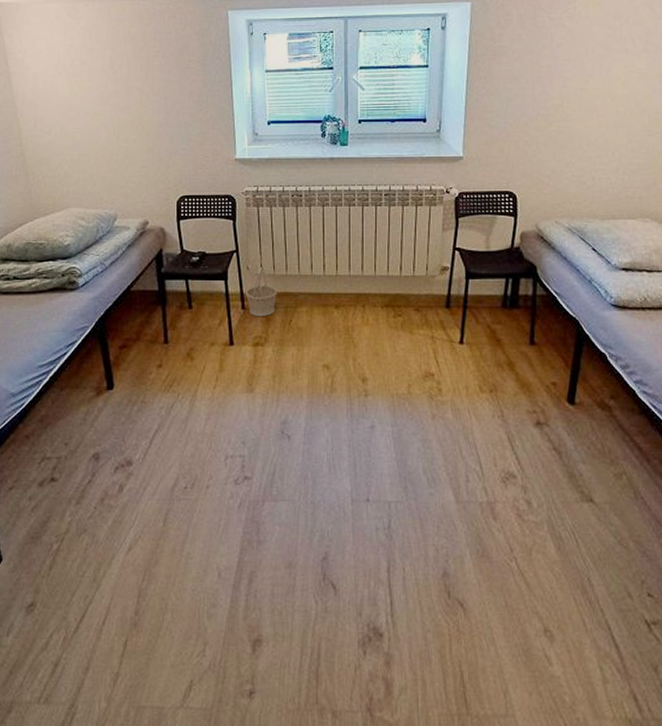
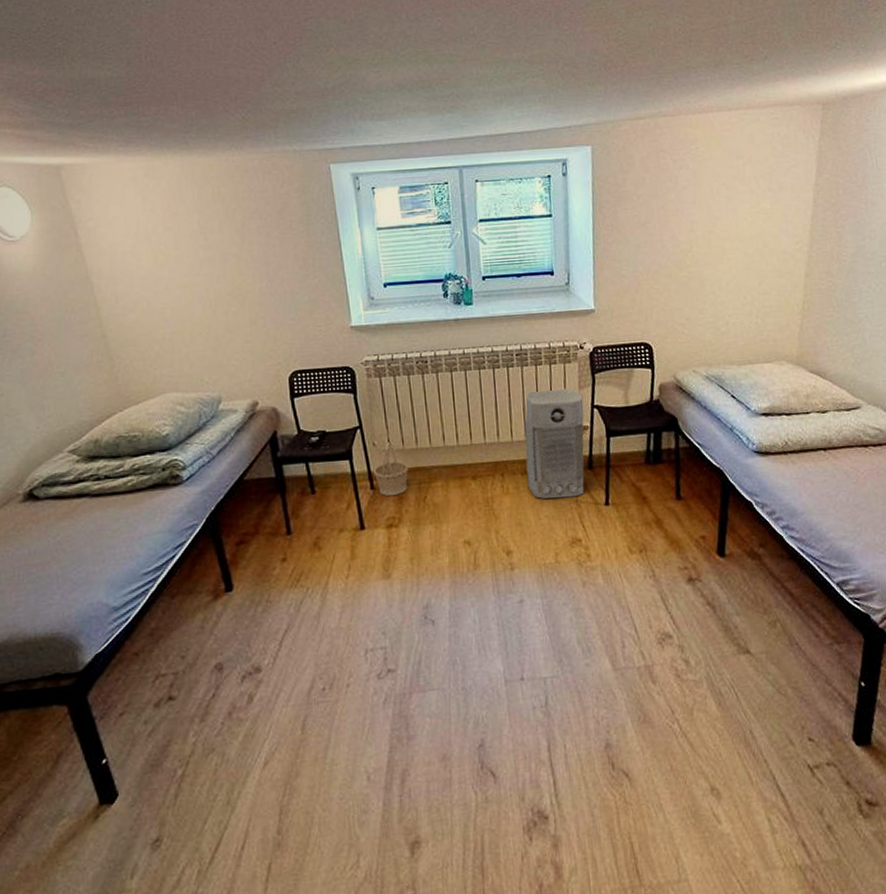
air purifier: none [387,228,446,333] -> present [524,387,585,499]

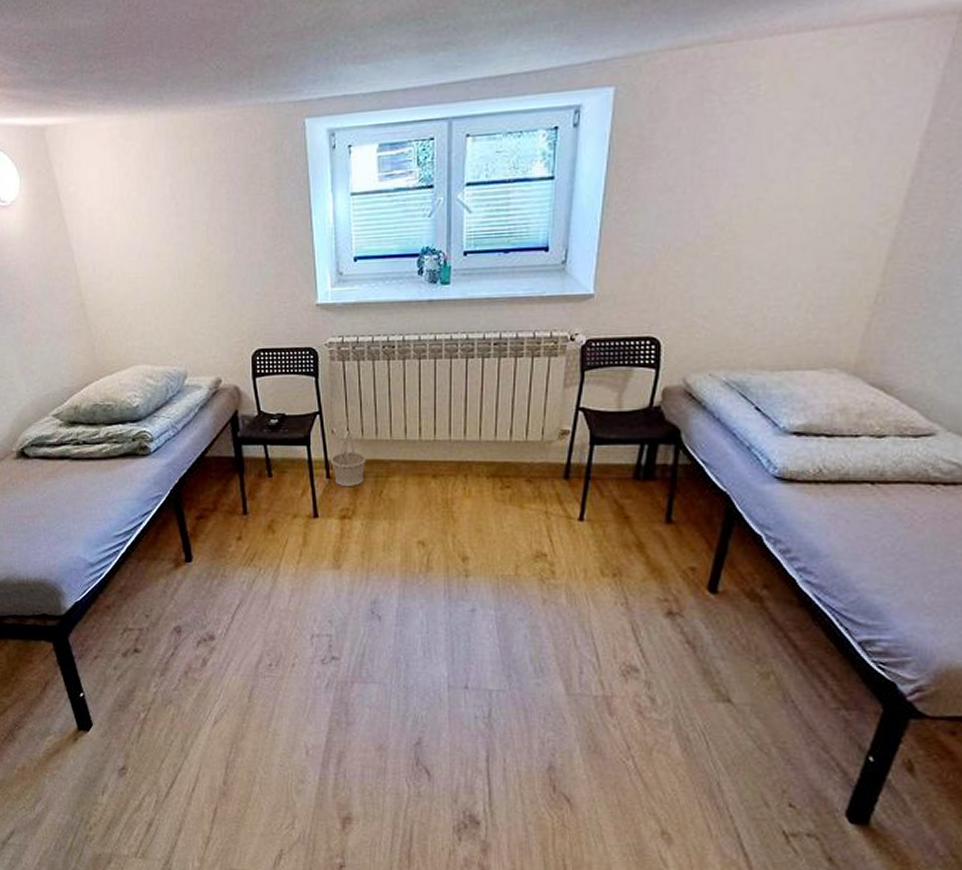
air purifier: present [524,387,585,499] -> none [493,384,567,508]

